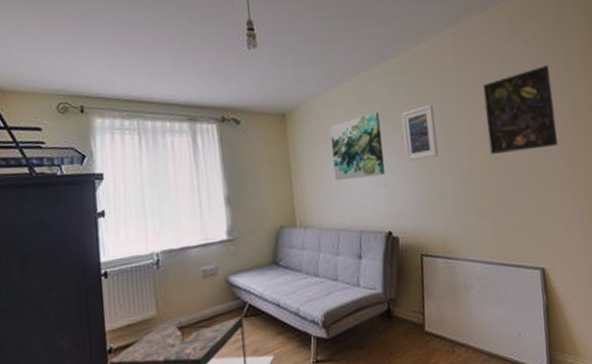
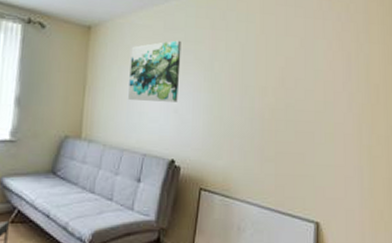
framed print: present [401,104,438,161] -> none [201,42,234,94]
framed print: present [482,66,558,154] -> none [282,25,349,103]

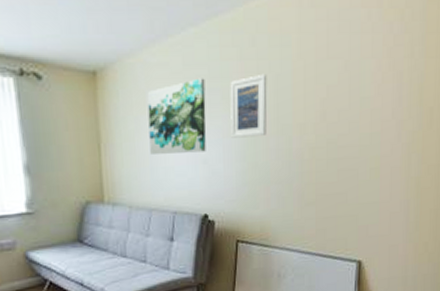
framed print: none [201,42,234,94] -> present [230,73,267,138]

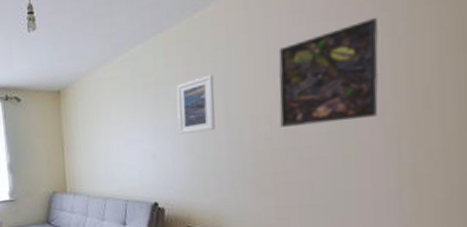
wall art: present [147,78,206,154] -> none [101,85,155,152]
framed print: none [324,39,402,138] -> present [278,18,379,127]

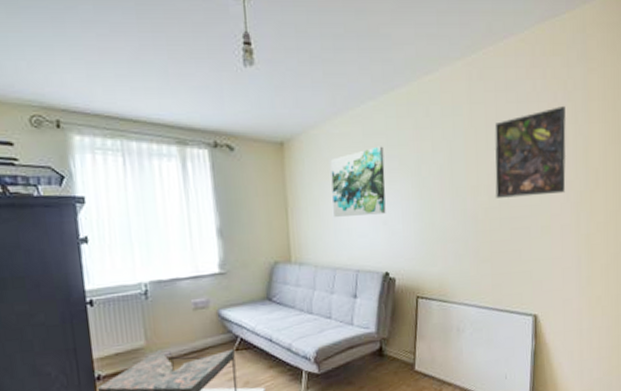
wall art: none [101,85,155,152] -> present [330,146,386,217]
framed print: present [176,74,215,134] -> none [407,141,442,201]

